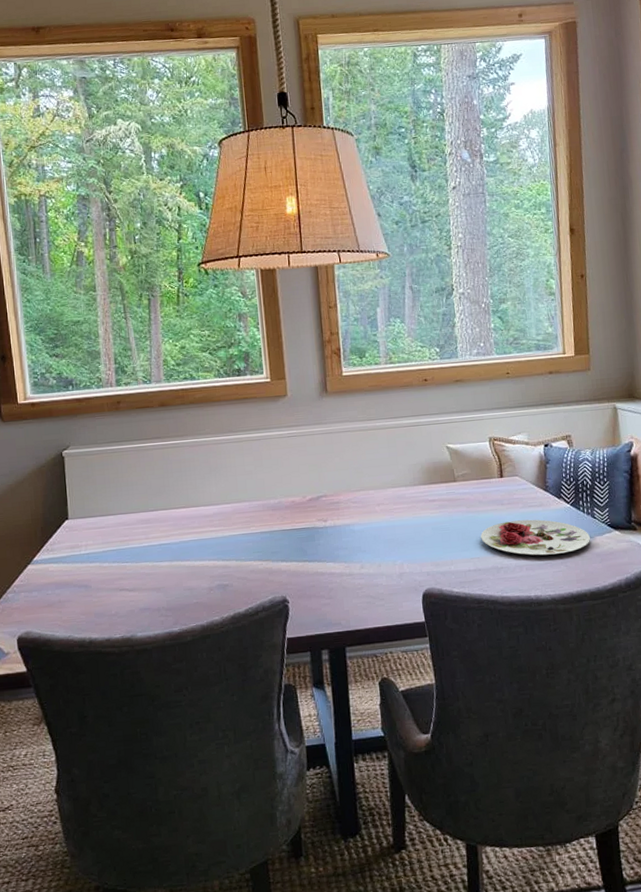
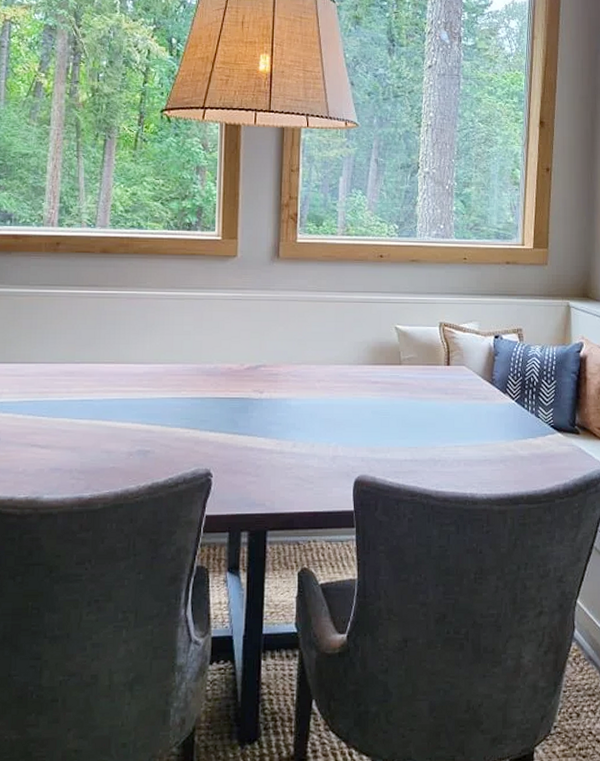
plate: present [480,519,591,556] -> none [421,412,533,452]

